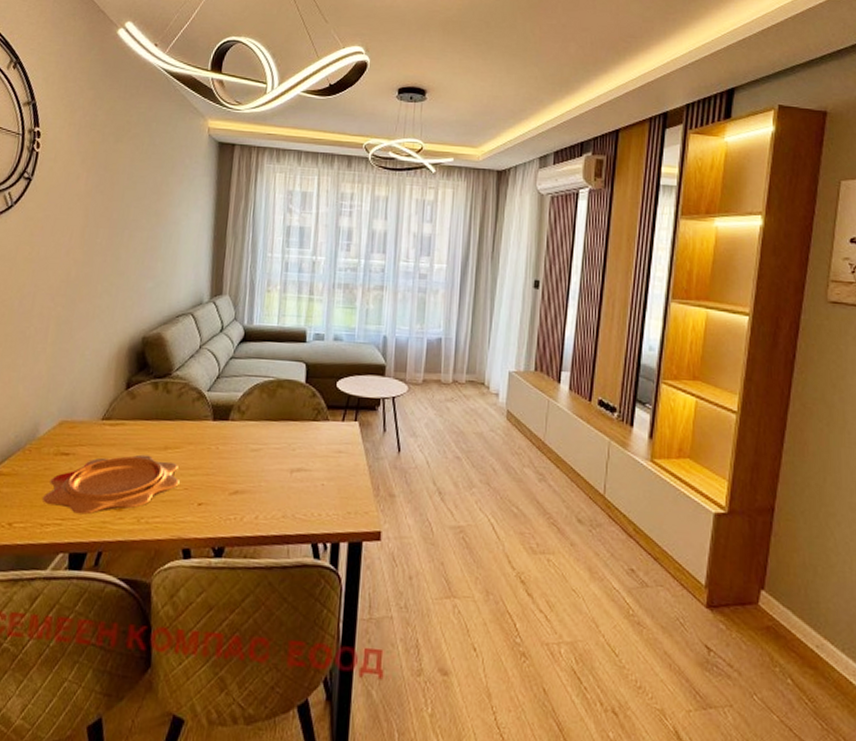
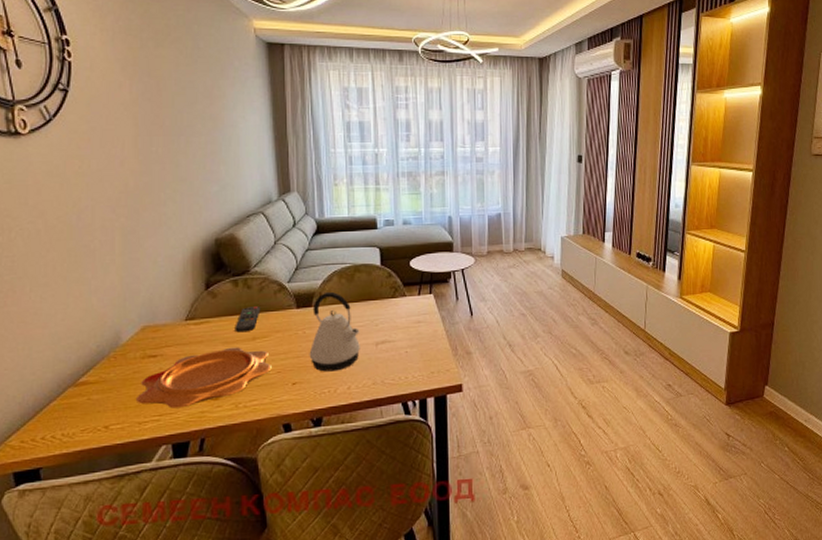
remote control: none [148,413,177,440] -> present [235,306,261,333]
kettle: none [219,407,275,497] -> present [309,292,360,372]

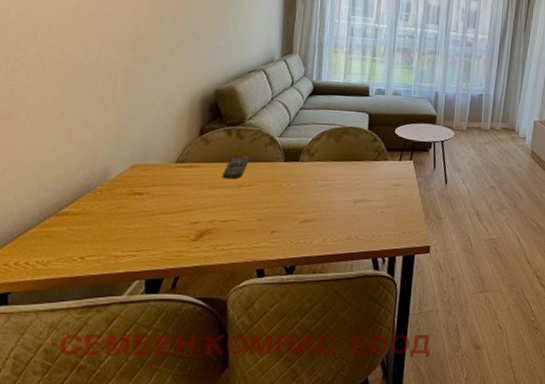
decorative bowl: present [137,347,272,409] -> none [116,192,253,246]
kettle: present [309,292,360,372] -> none [290,150,341,224]

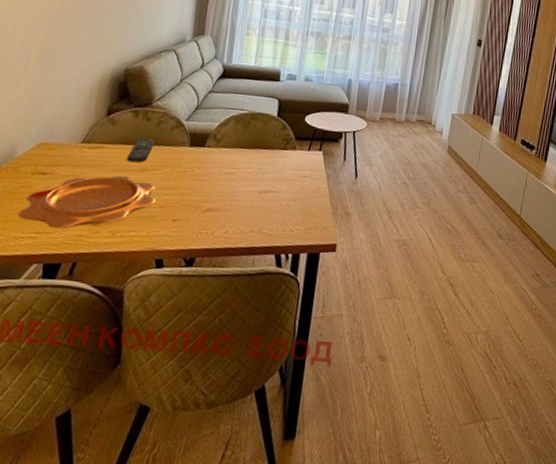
decorative bowl: none [116,192,253,246] -> present [18,175,156,229]

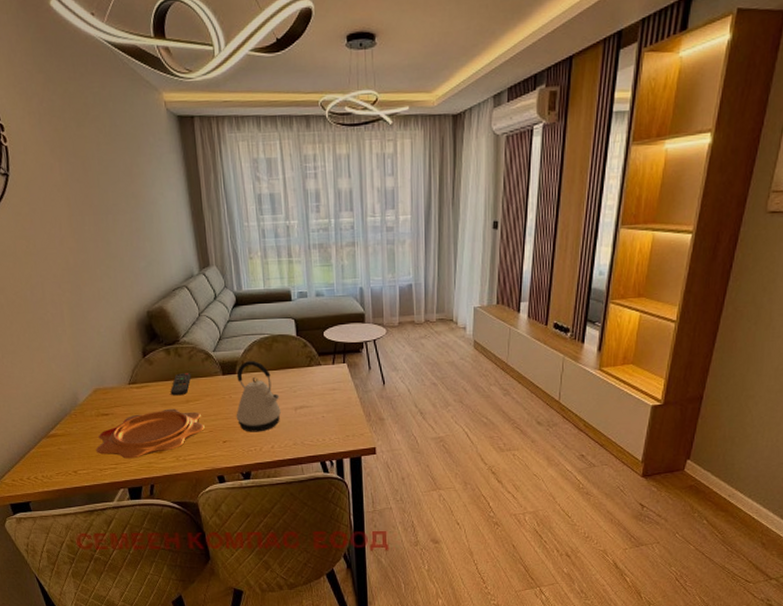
kettle: none [193,135,247,214] -> present [236,361,281,432]

